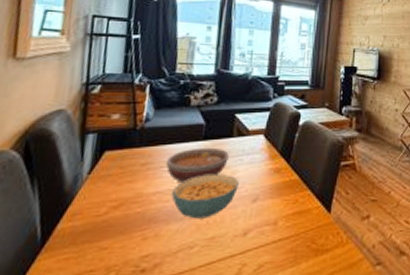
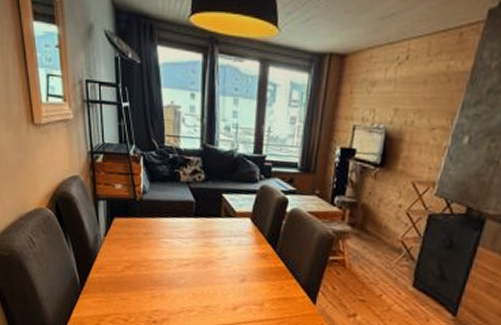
bowl: present [165,147,229,184] -> none [163,224,218,256]
cereal bowl: present [172,175,239,219] -> none [171,250,228,289]

